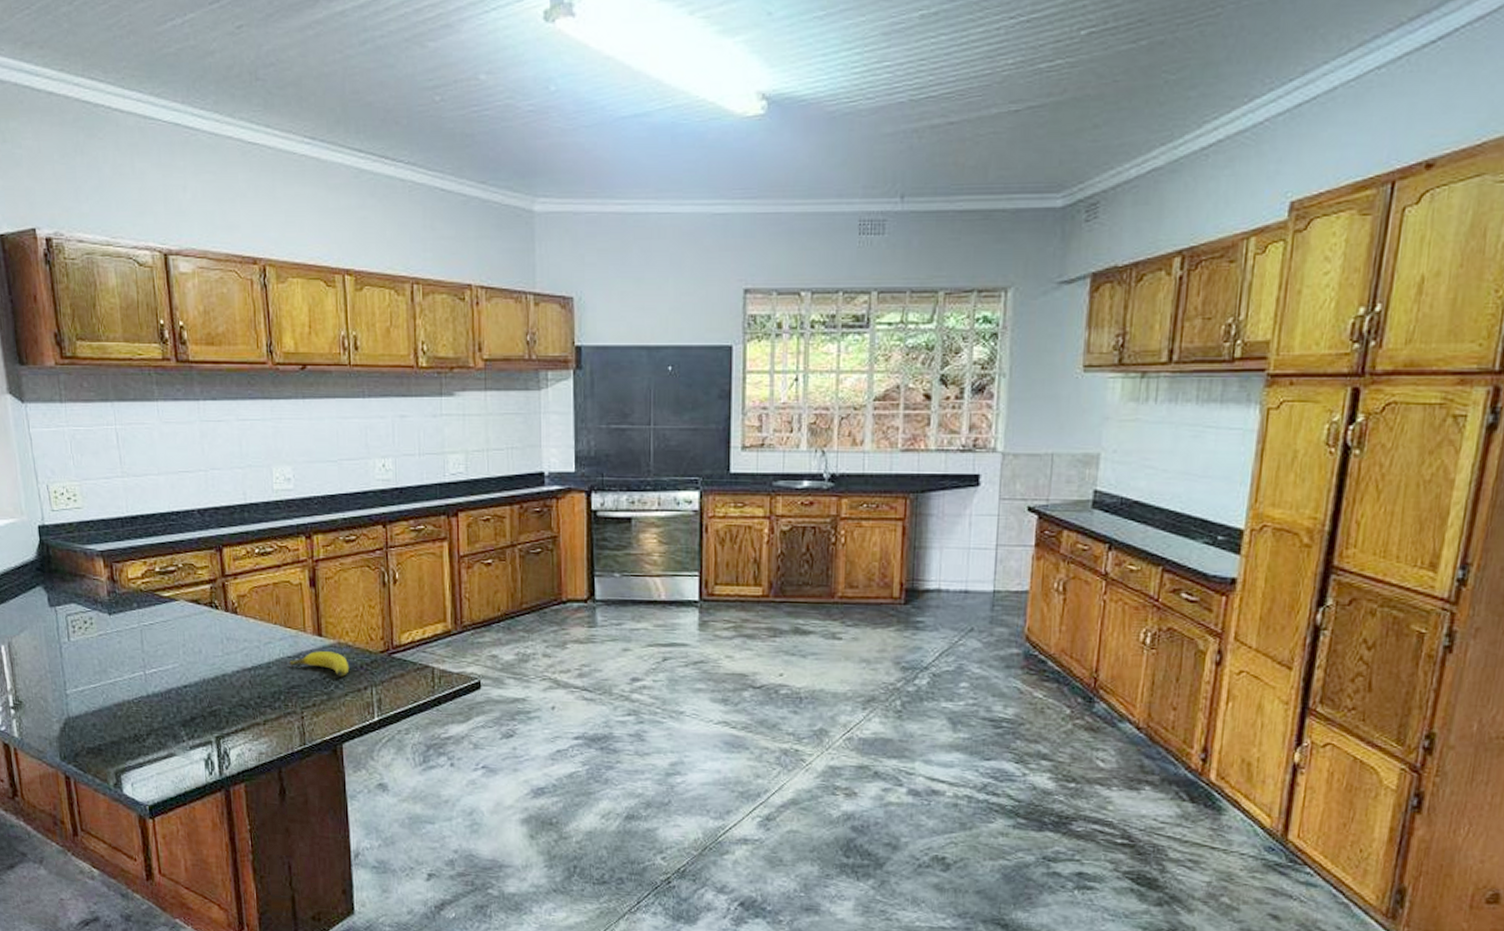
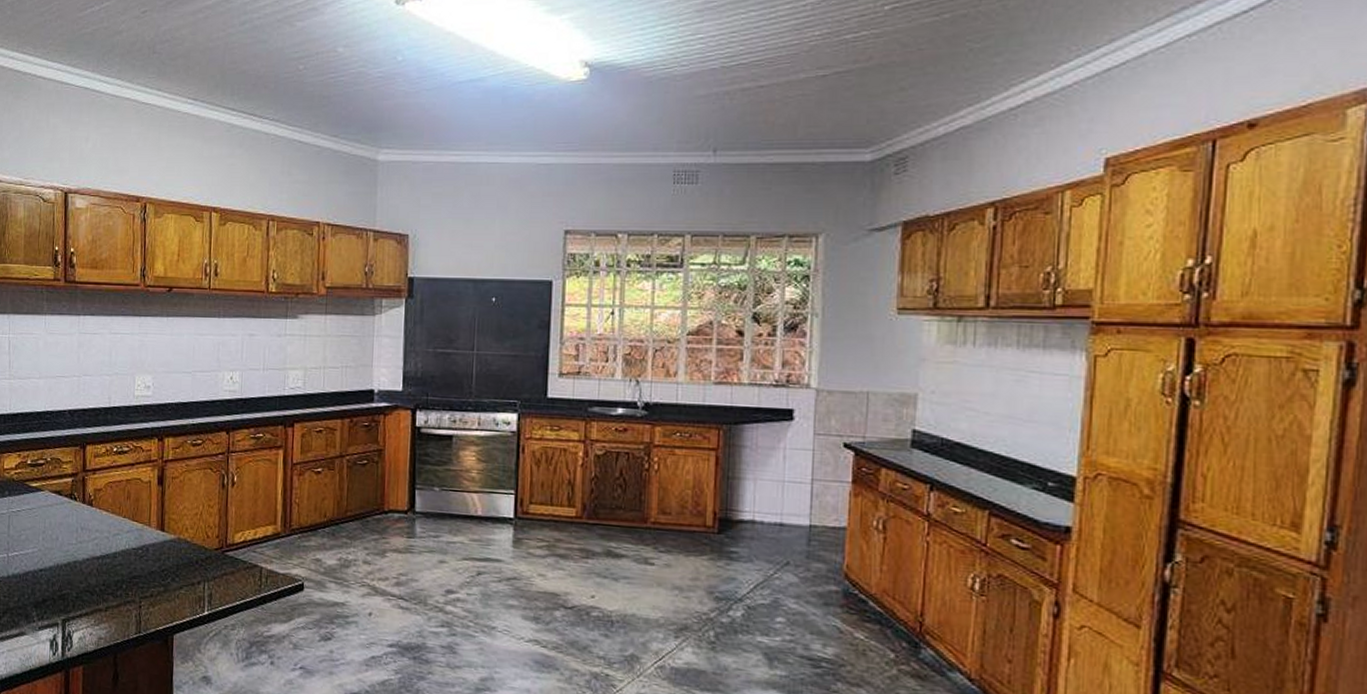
banana: present [289,651,350,676] -> none [133,544,186,570]

